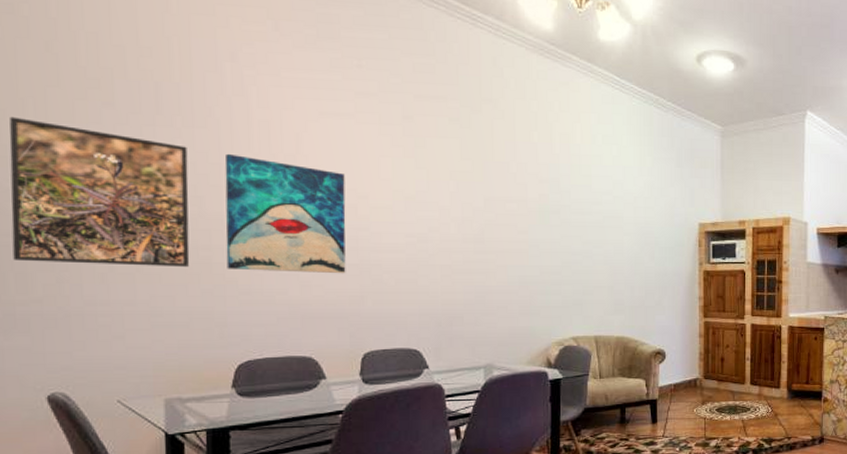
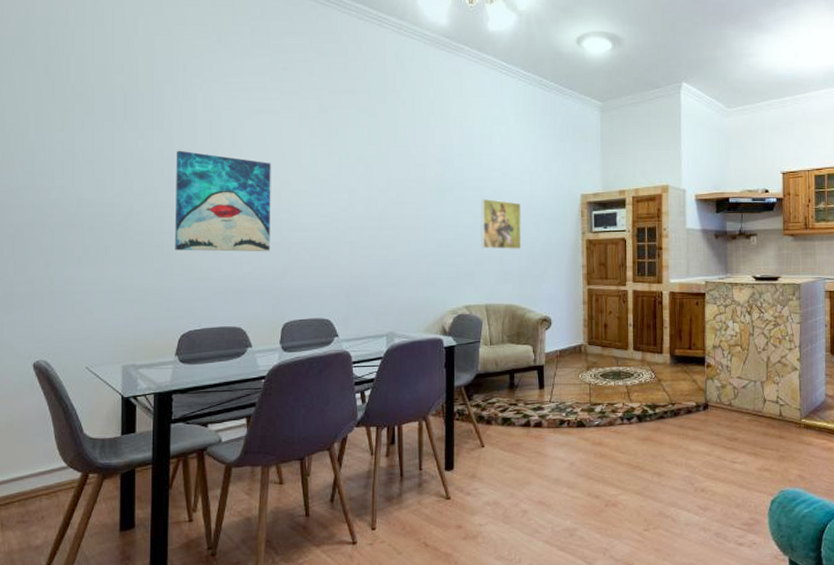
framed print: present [9,116,190,268] -> none [14,128,147,250]
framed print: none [590,223,634,280] -> present [481,198,522,250]

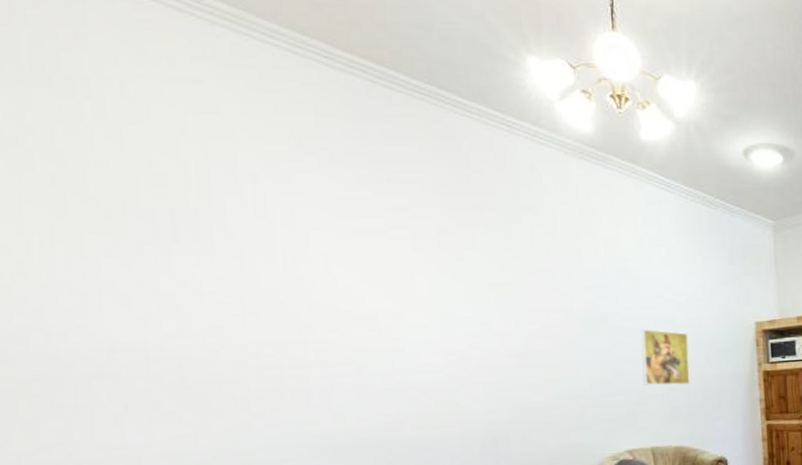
wall art: present [175,150,271,252] -> none [247,279,382,402]

